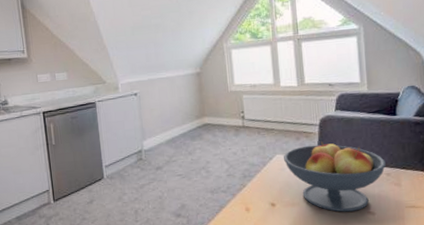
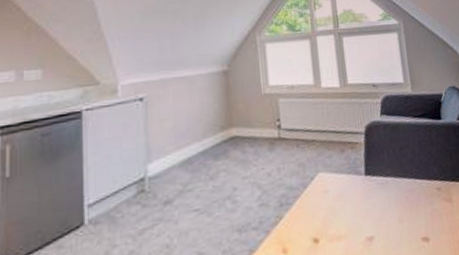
fruit bowl: present [284,141,386,212] -> none [327,152,436,242]

